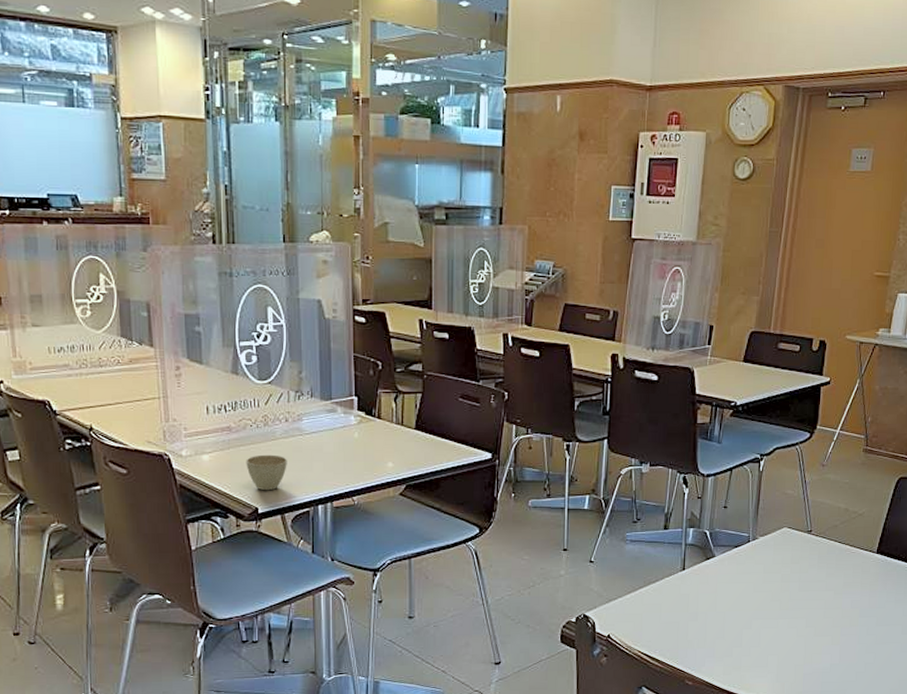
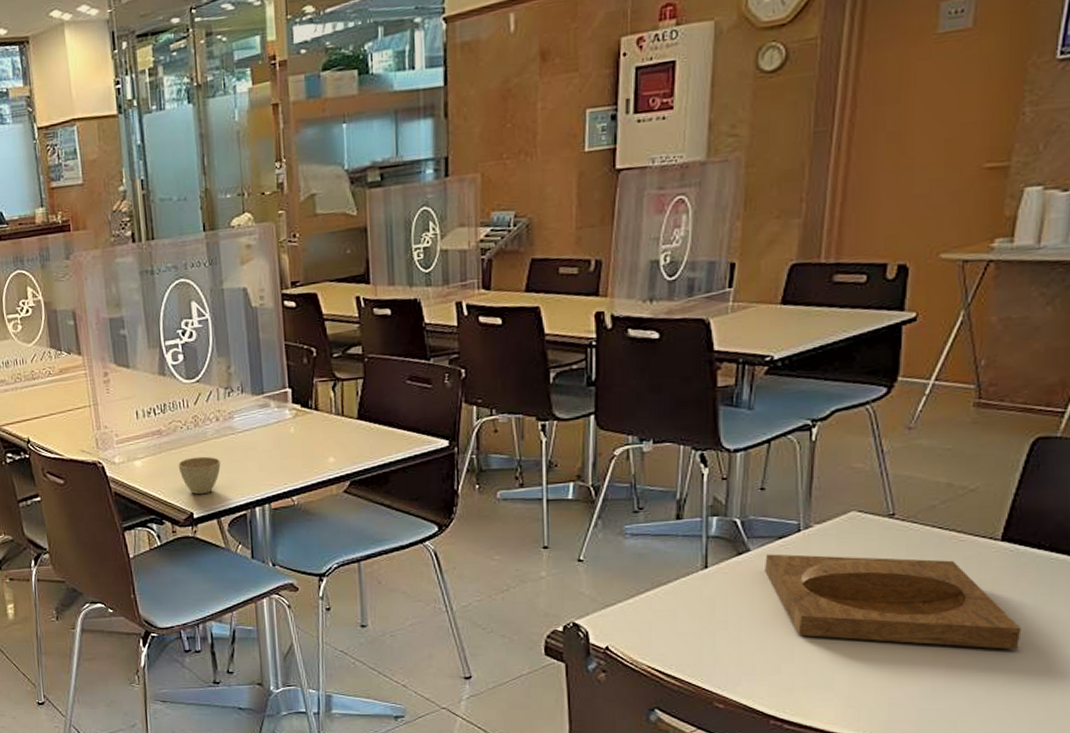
tray: none [725,559,887,635] -> present [765,554,1022,650]

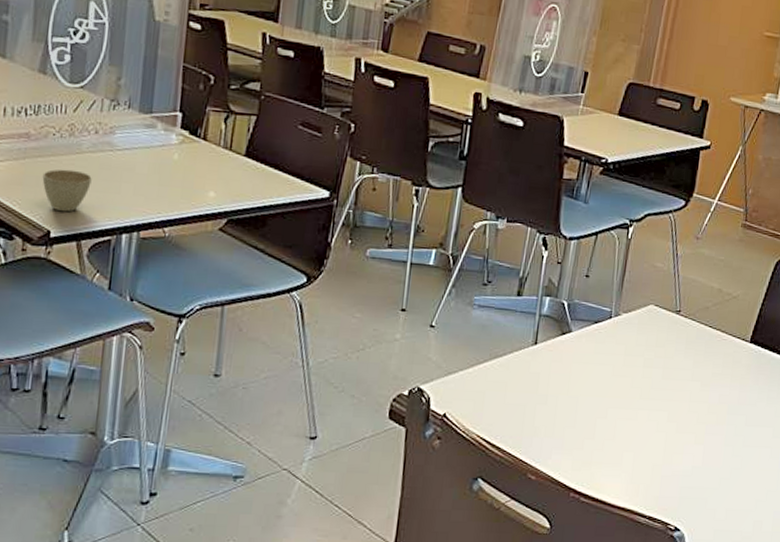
tray: present [765,554,1022,650] -> none [581,336,757,437]

